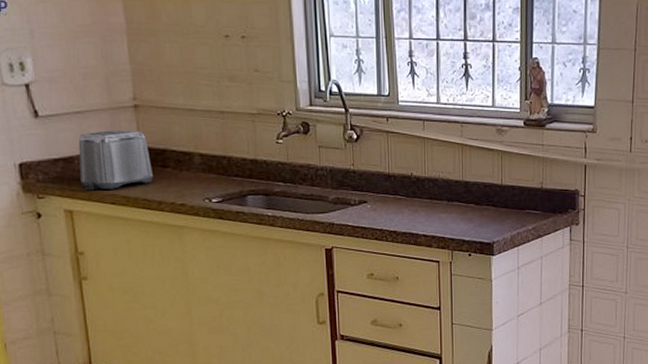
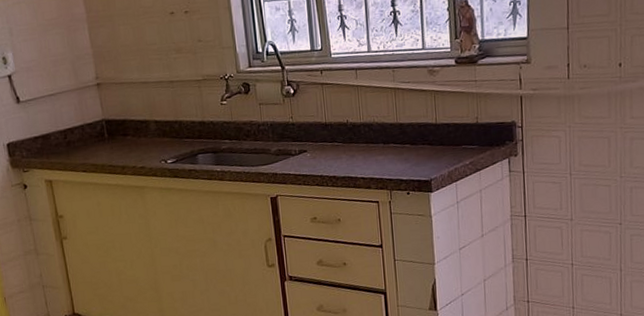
toaster: present [78,130,153,191] -> none [53,105,116,162]

